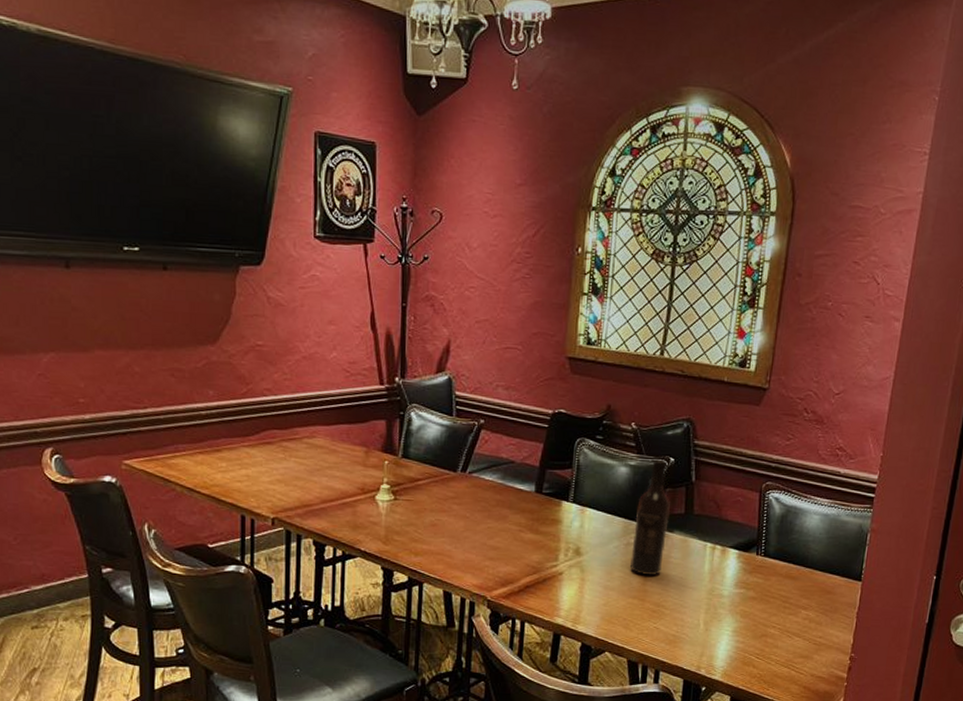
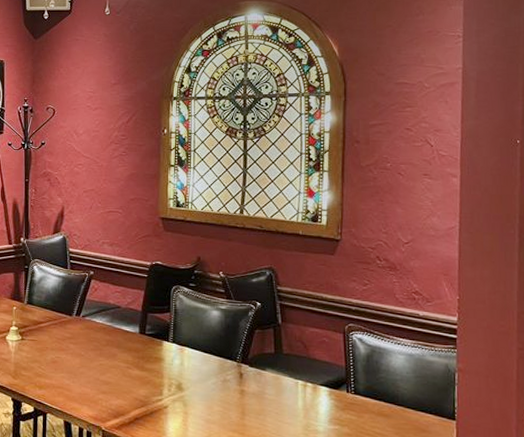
wine bottle: present [630,459,671,575] -> none [227,304,262,410]

